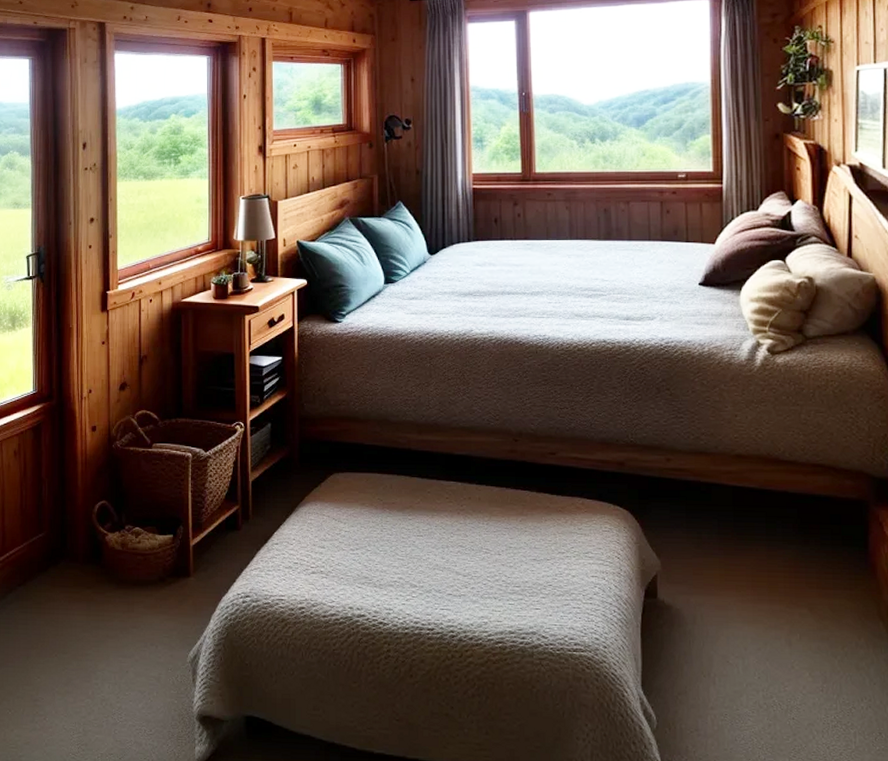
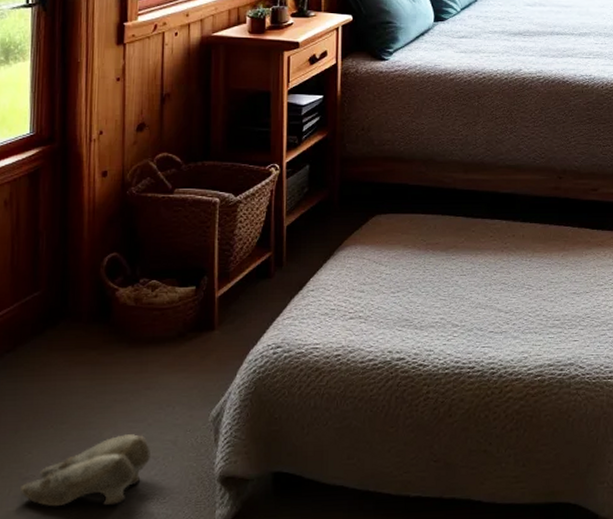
slippers: none [32,668,139,733] -> present [21,434,151,507]

